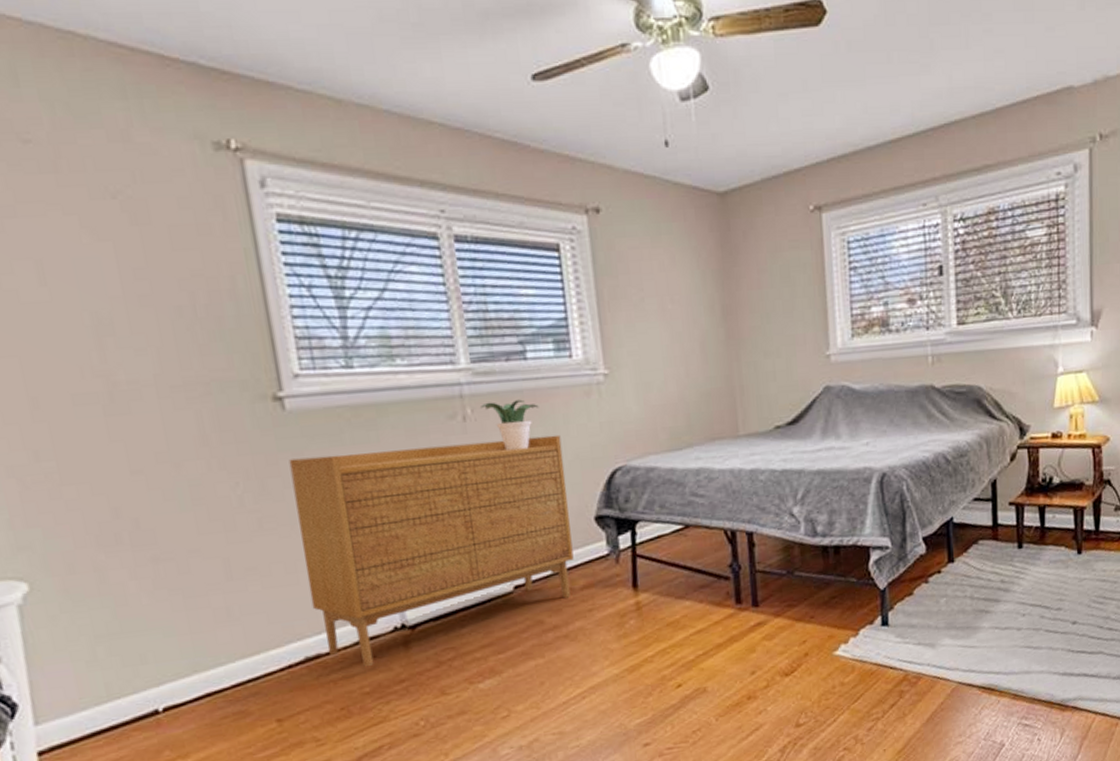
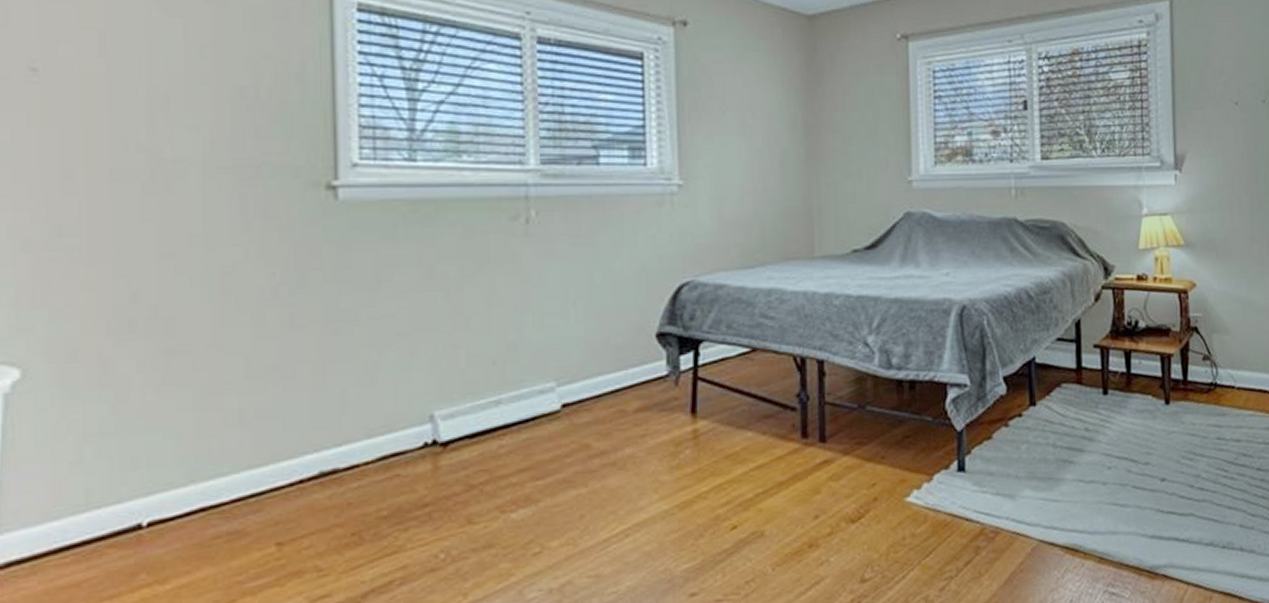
sideboard: present [288,434,574,667] -> none [333,244,630,487]
potted plant: present [481,399,539,451] -> none [546,205,607,258]

